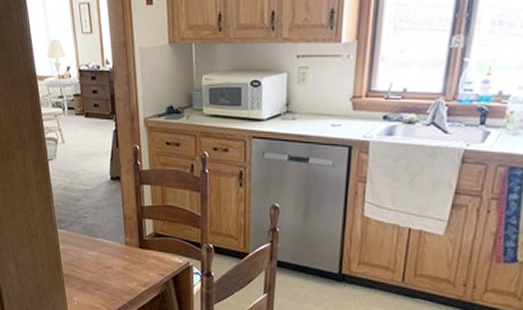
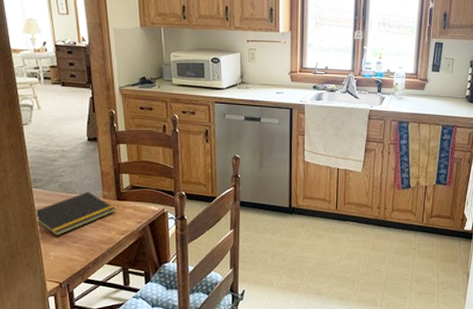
notepad: none [60,235,138,281] -> present [36,191,116,236]

